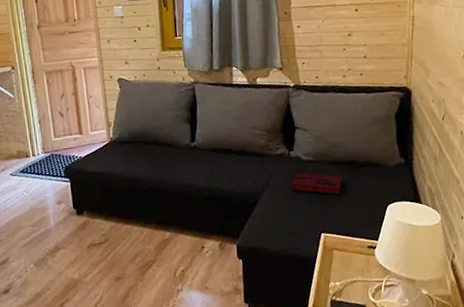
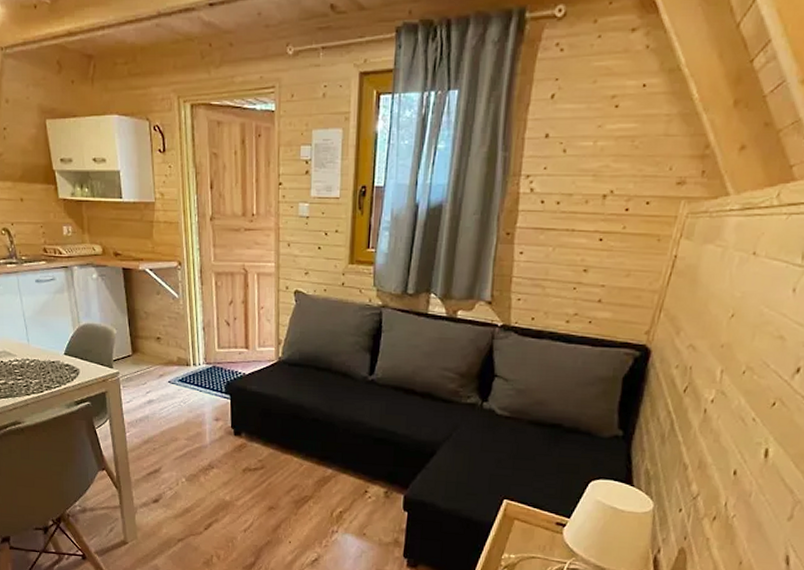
hardback book: present [291,171,343,195] -> none [478,426,541,461]

